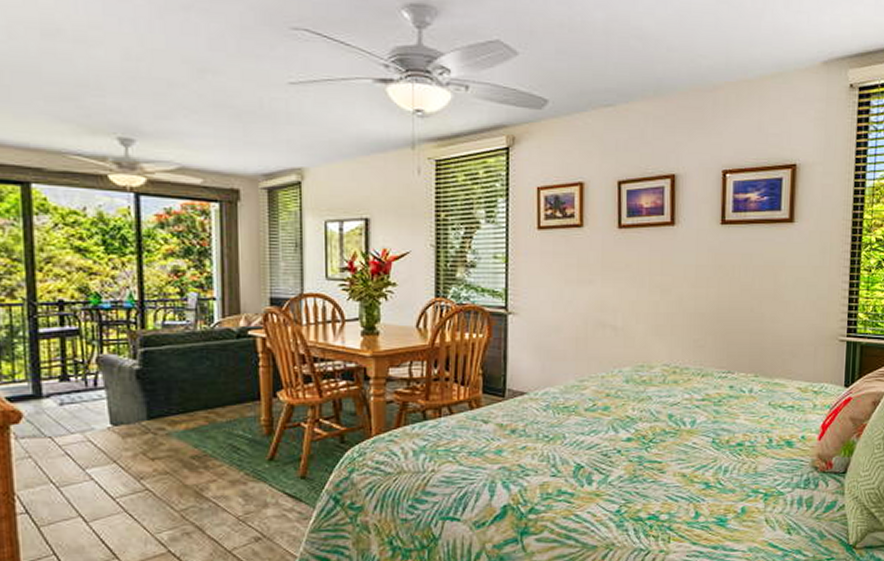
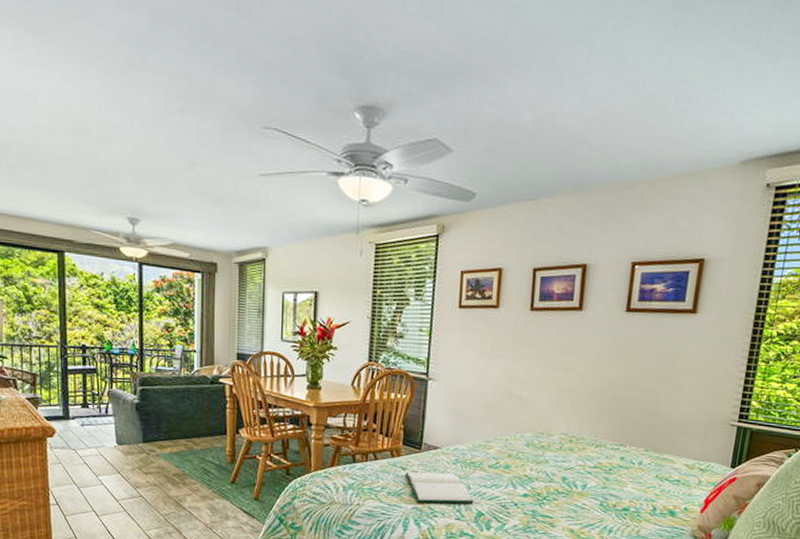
hardback book: none [489,422,571,461] -> present [406,471,474,504]

